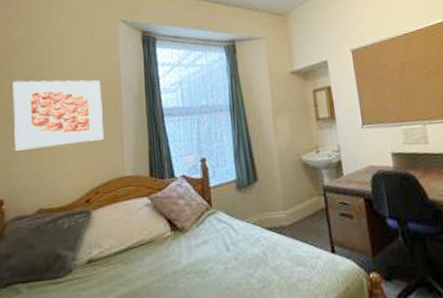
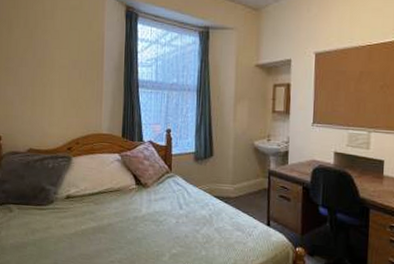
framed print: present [13,80,103,151] -> none [11,36,87,99]

